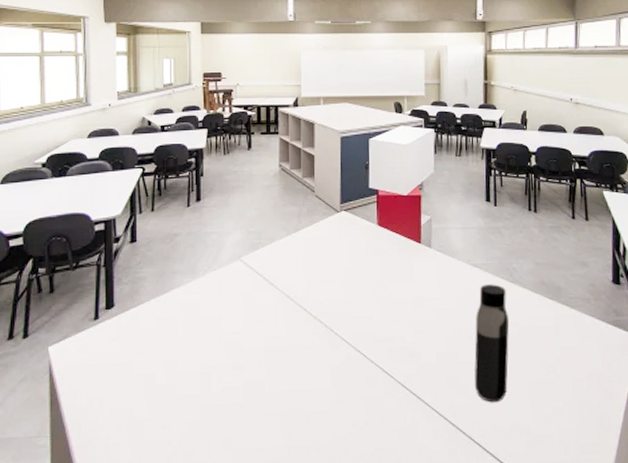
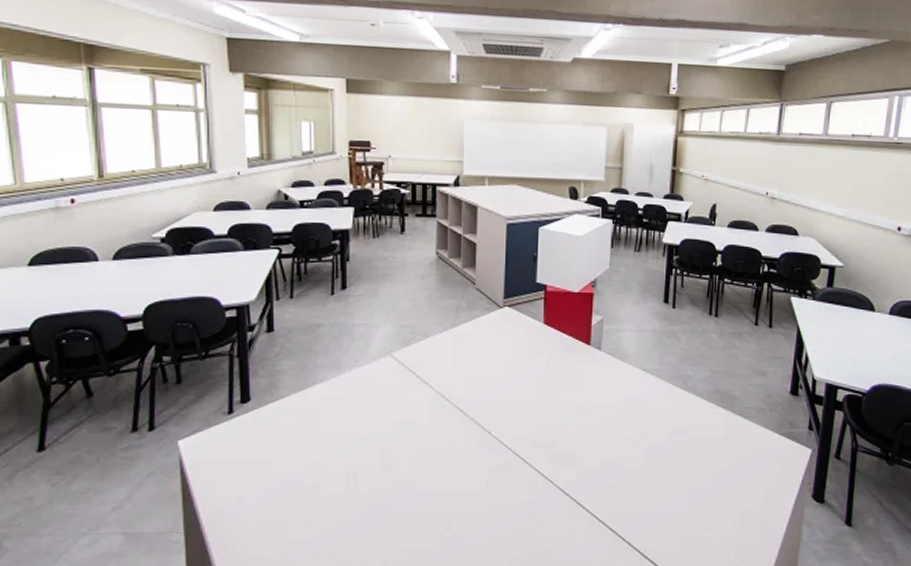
water bottle: present [474,284,510,403] -> none [638,391,679,510]

